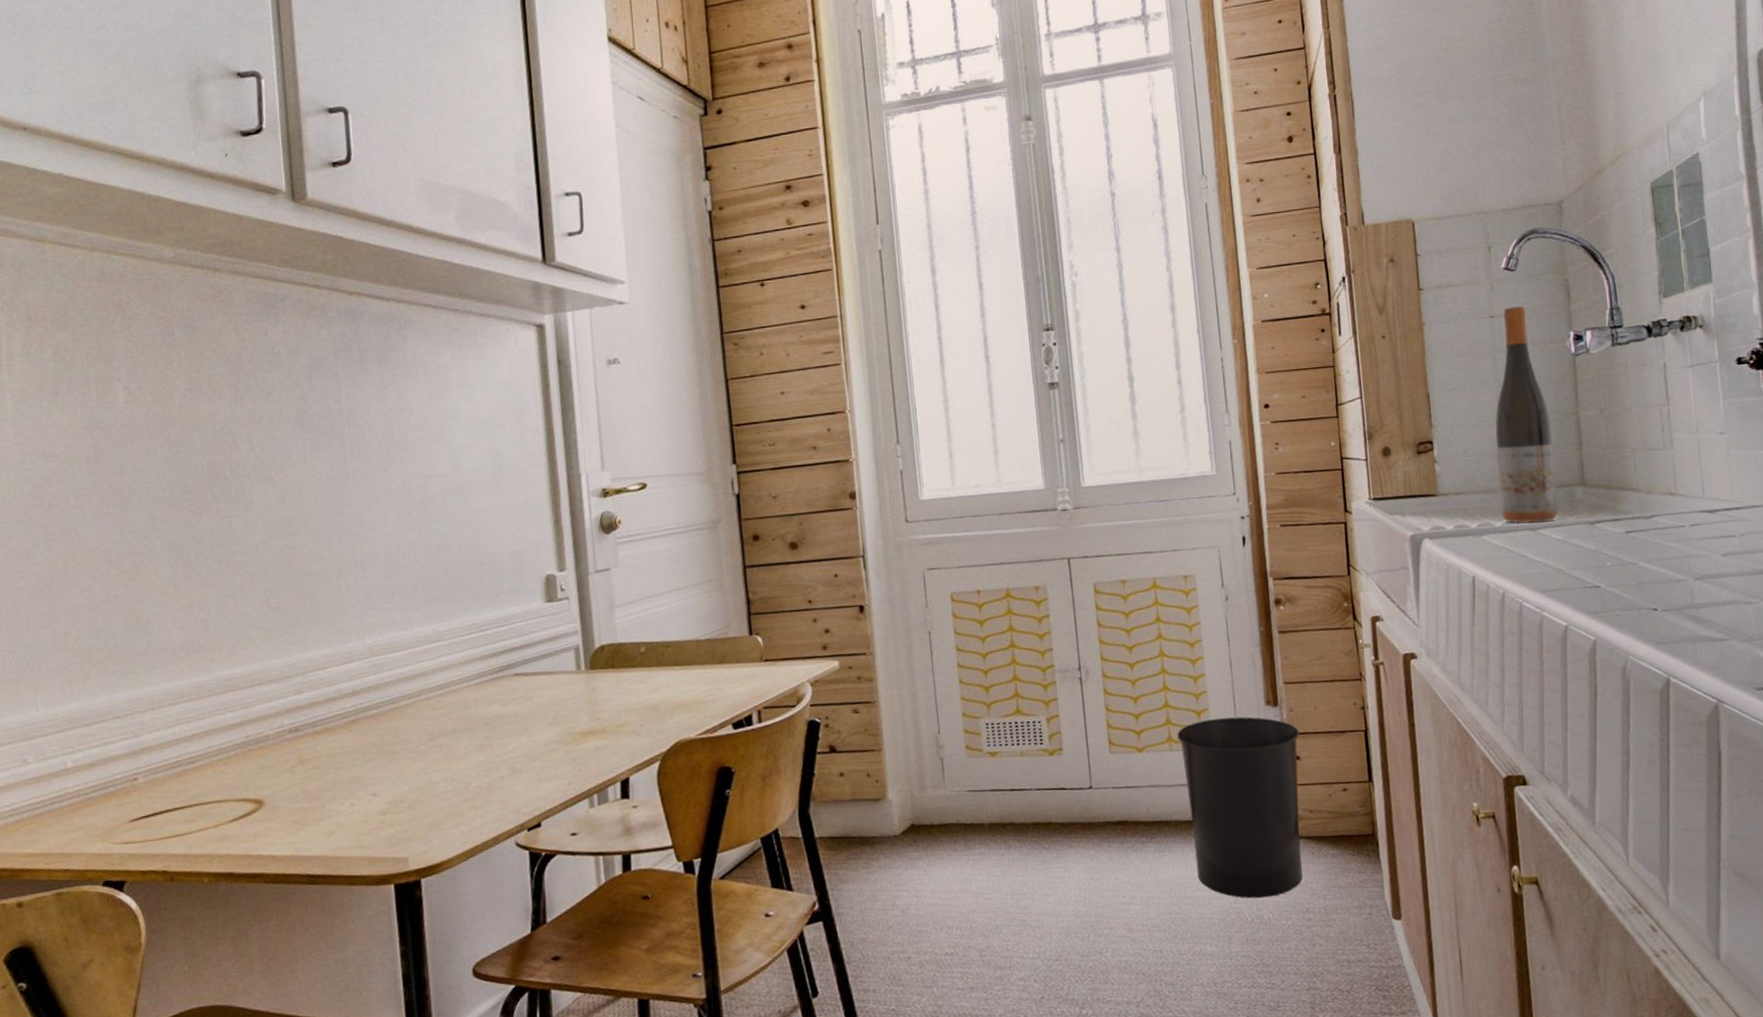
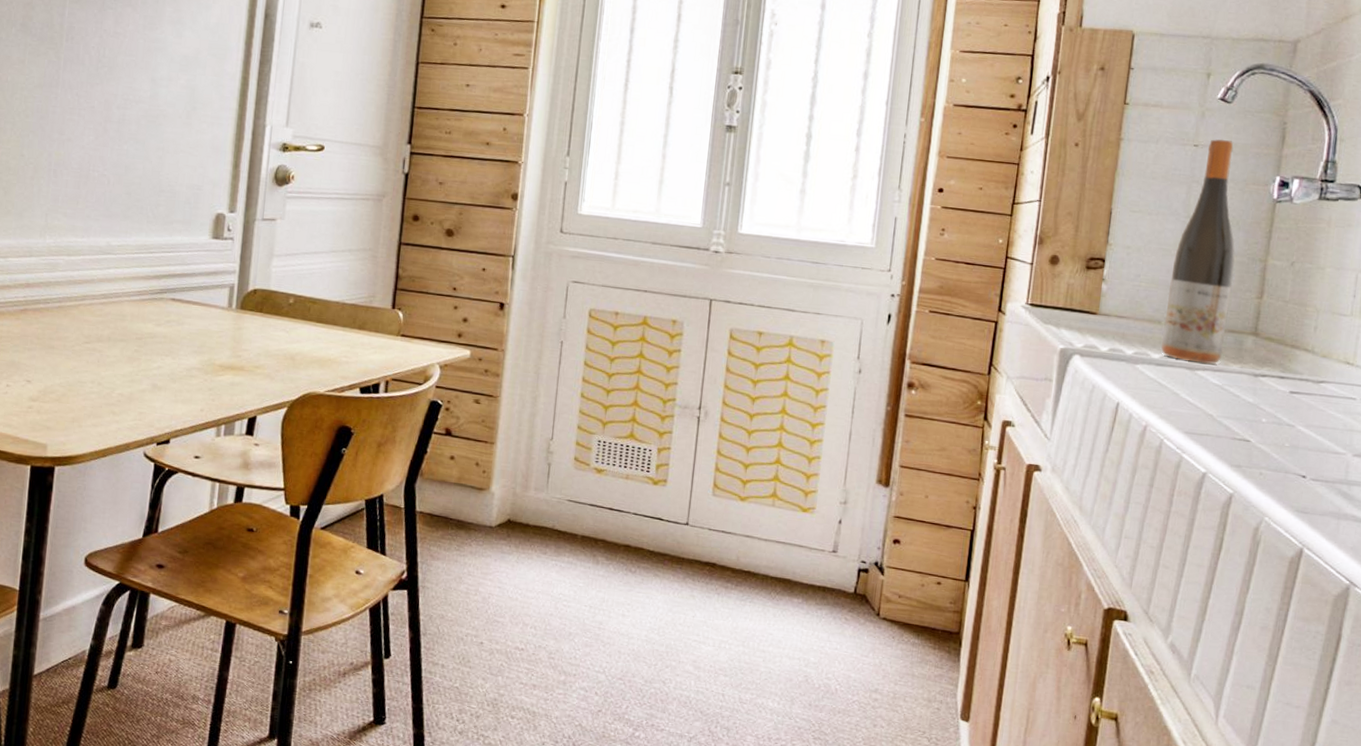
waste bin: present [1177,716,1303,898] -> none [774,484,906,670]

